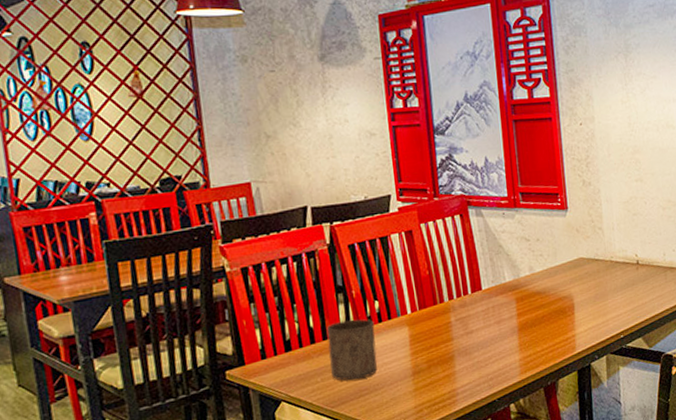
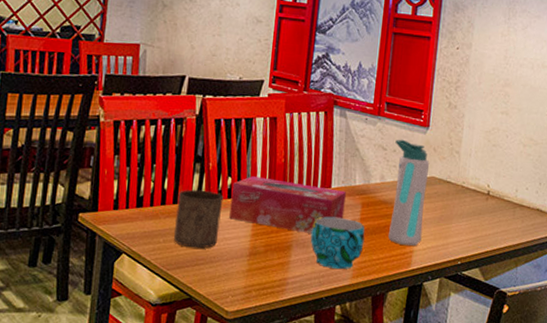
tissue box: none [380,290,500,343] -> present [229,176,346,234]
cup: none [470,317,526,370] -> present [310,216,365,270]
water bottle: none [537,226,581,332] -> present [388,139,430,246]

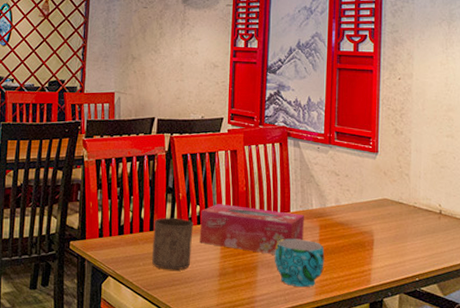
water bottle: present [388,139,430,246] -> none [347,165,381,264]

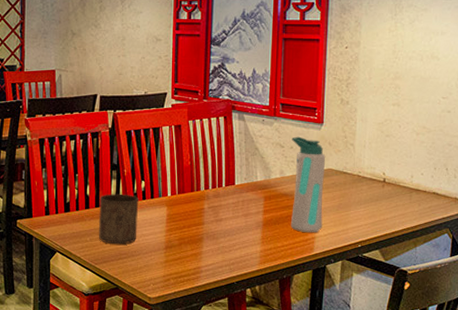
tissue box: present [200,204,304,255] -> none [145,179,249,227]
cup: present [274,238,325,288] -> none [219,210,269,257]
water bottle: none [347,165,381,264] -> present [291,136,326,232]

